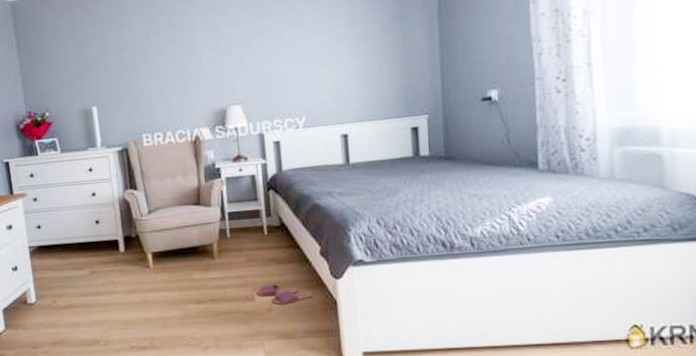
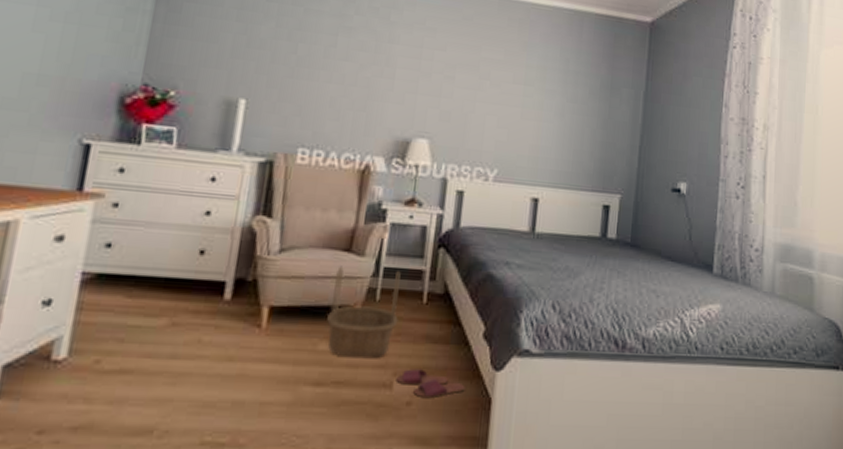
basket: none [192,213,248,280] -> present [327,266,401,358]

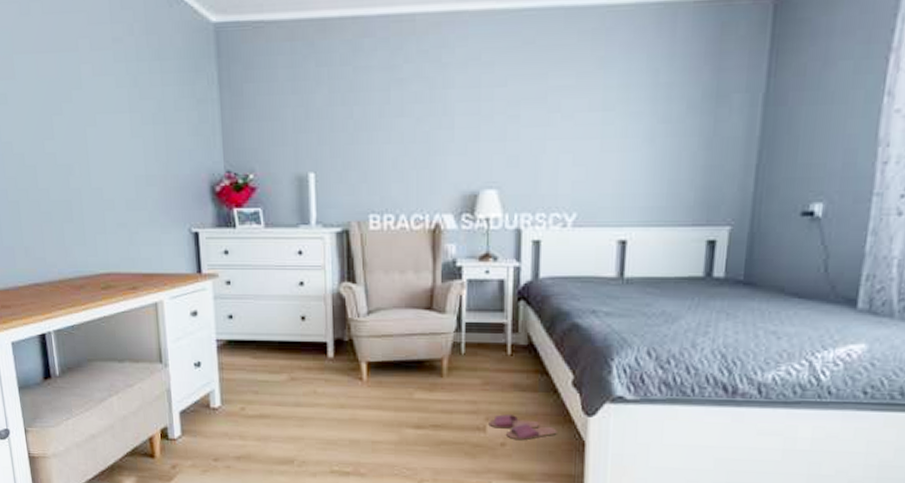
basket: present [327,266,401,358] -> none [419,323,485,405]

